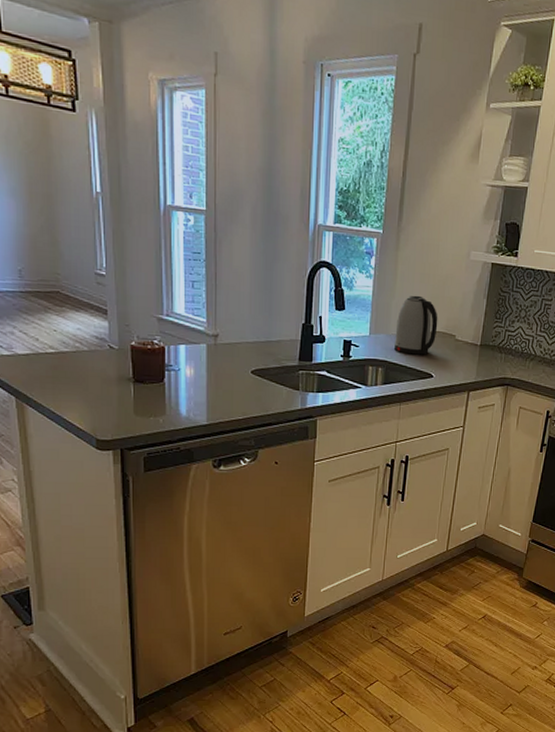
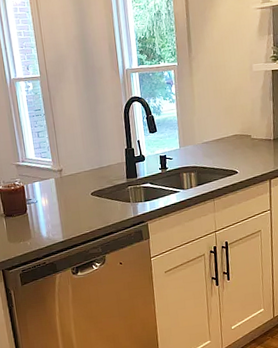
kettle: present [394,295,438,355] -> none [200,108,235,158]

